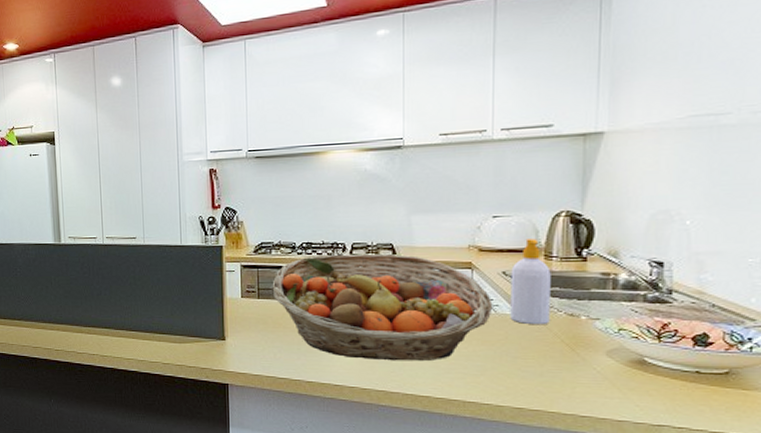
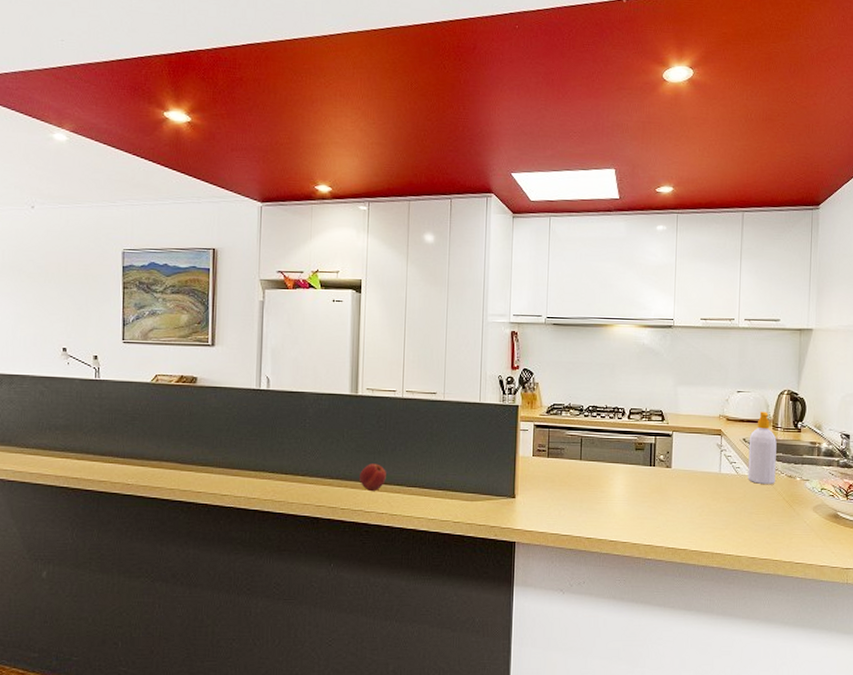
apple: none [68,308,94,333] -> present [358,463,386,491]
fruit basket: present [272,253,493,362] -> none [560,418,736,517]

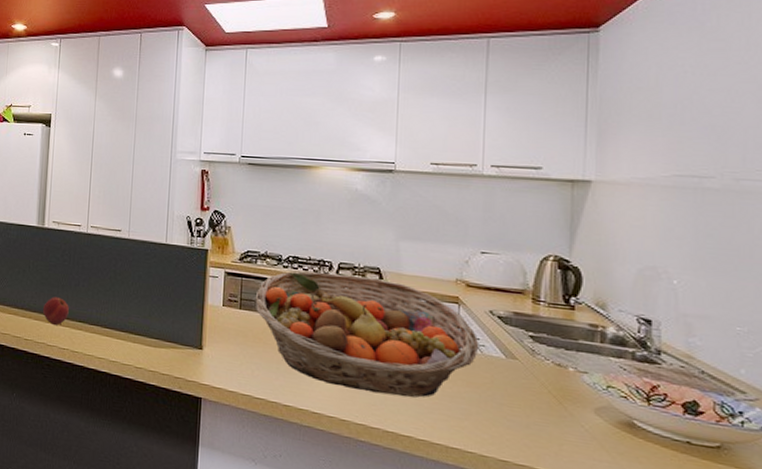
fruit basket: none [560,418,736,517] -> present [255,271,479,398]
soap bottle: present [748,412,777,485] -> none [496,279,538,372]

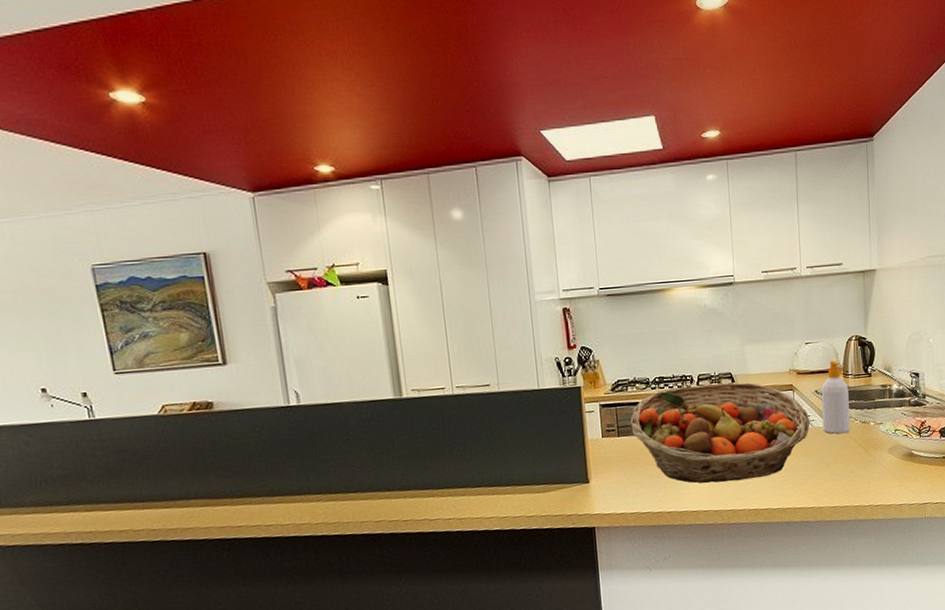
apple: present [42,297,69,325] -> none [417,468,448,498]
soap bottle: none [496,279,538,372] -> present [821,360,850,434]

